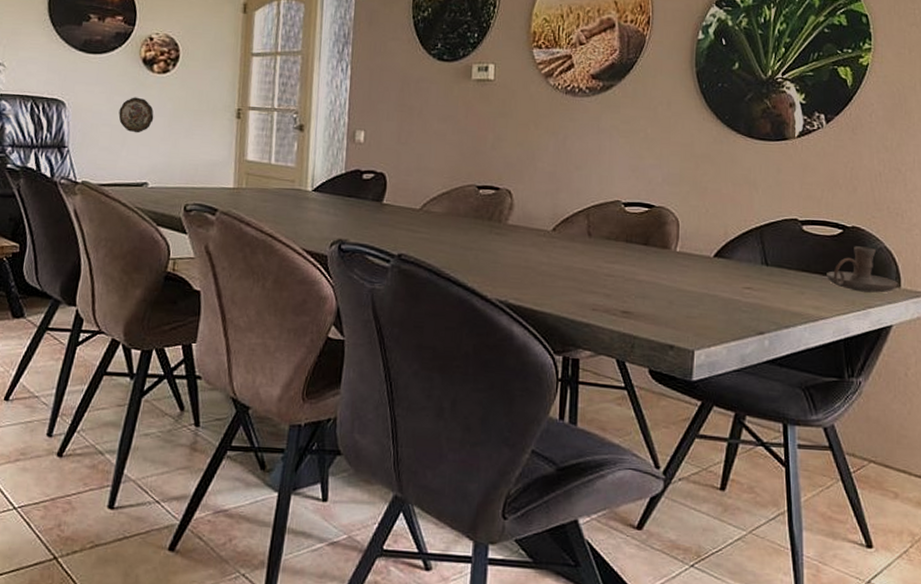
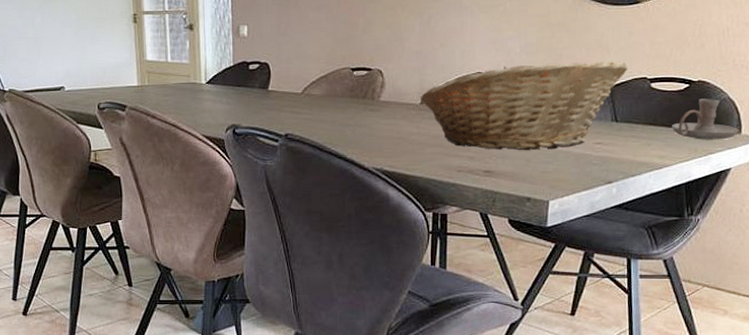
decorative plate: present [118,97,154,133] -> none [31,10,62,43]
fruit basket: none [552,195,778,292] -> present [420,61,628,151]

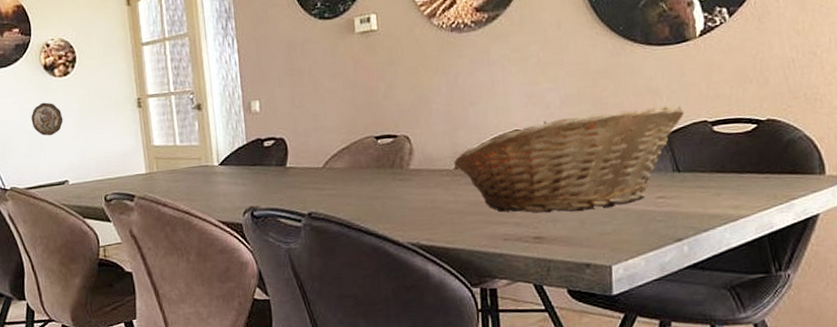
decorative plate: none [31,10,62,43] -> present [31,102,63,136]
candle holder: present [672,98,739,140] -> none [743,138,822,185]

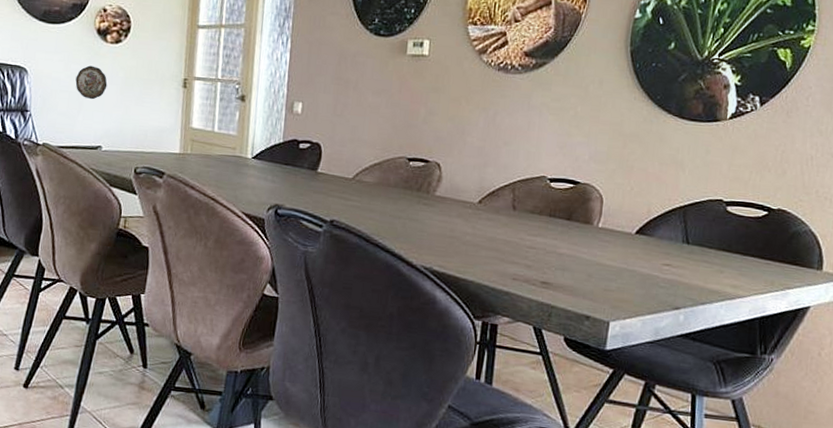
fruit basket: present [453,105,685,214] -> none [478,172,703,267]

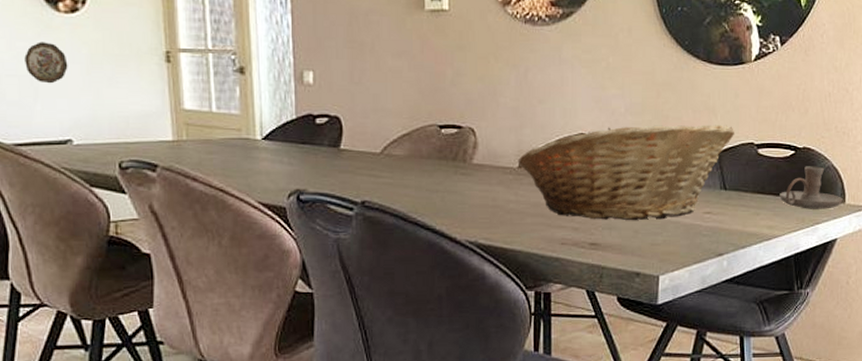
fruit basket: none [478,172,703,267] -> present [517,124,735,221]
candle holder: none [747,228,820,275] -> present [779,166,843,209]

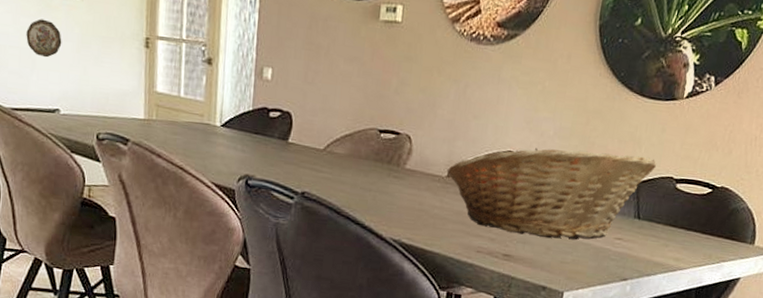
candle holder: present [779,166,843,209] -> none [690,205,753,249]

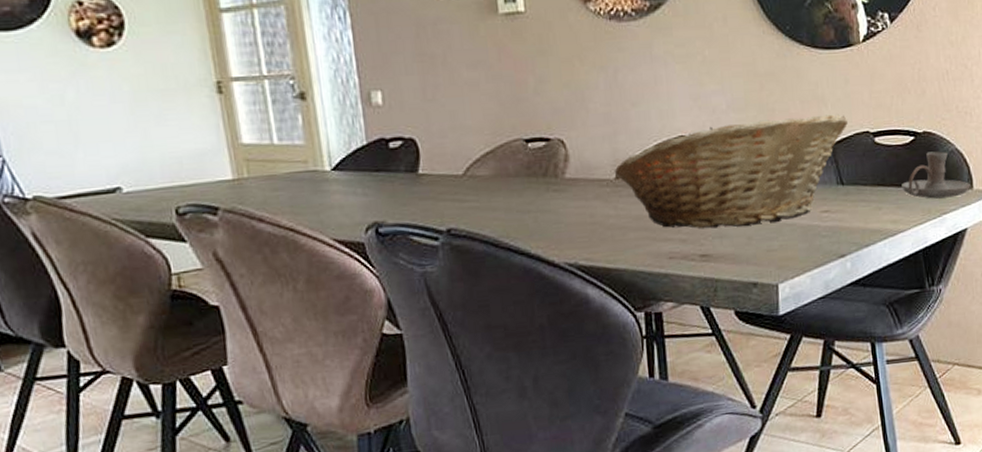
decorative plate: present [26,19,62,58] -> none [59,81,110,128]
candle holder: none [690,205,753,249] -> present [901,151,970,199]

